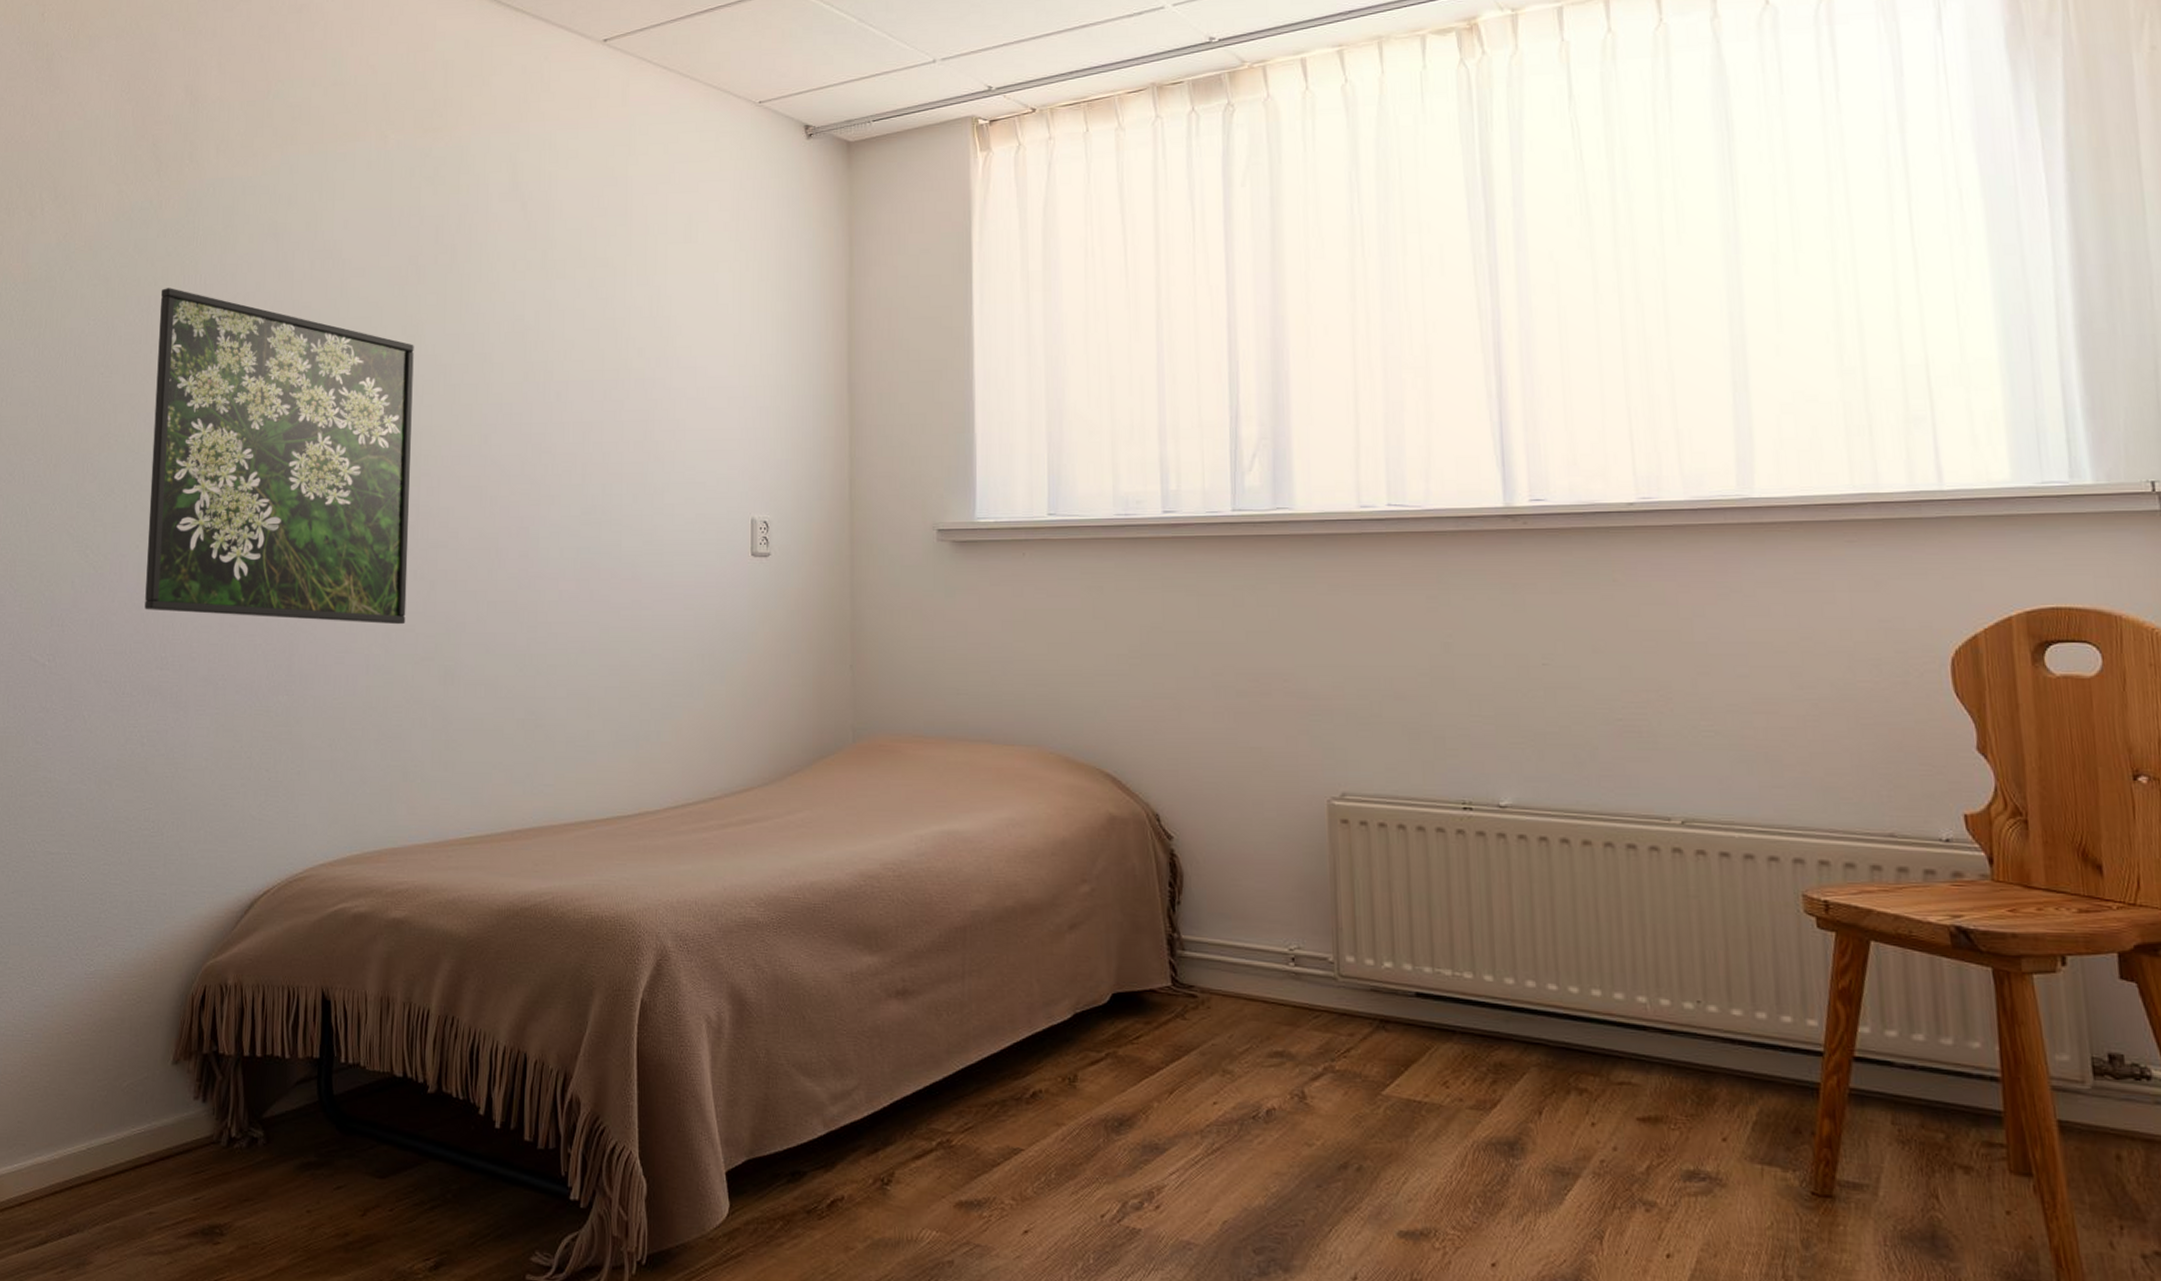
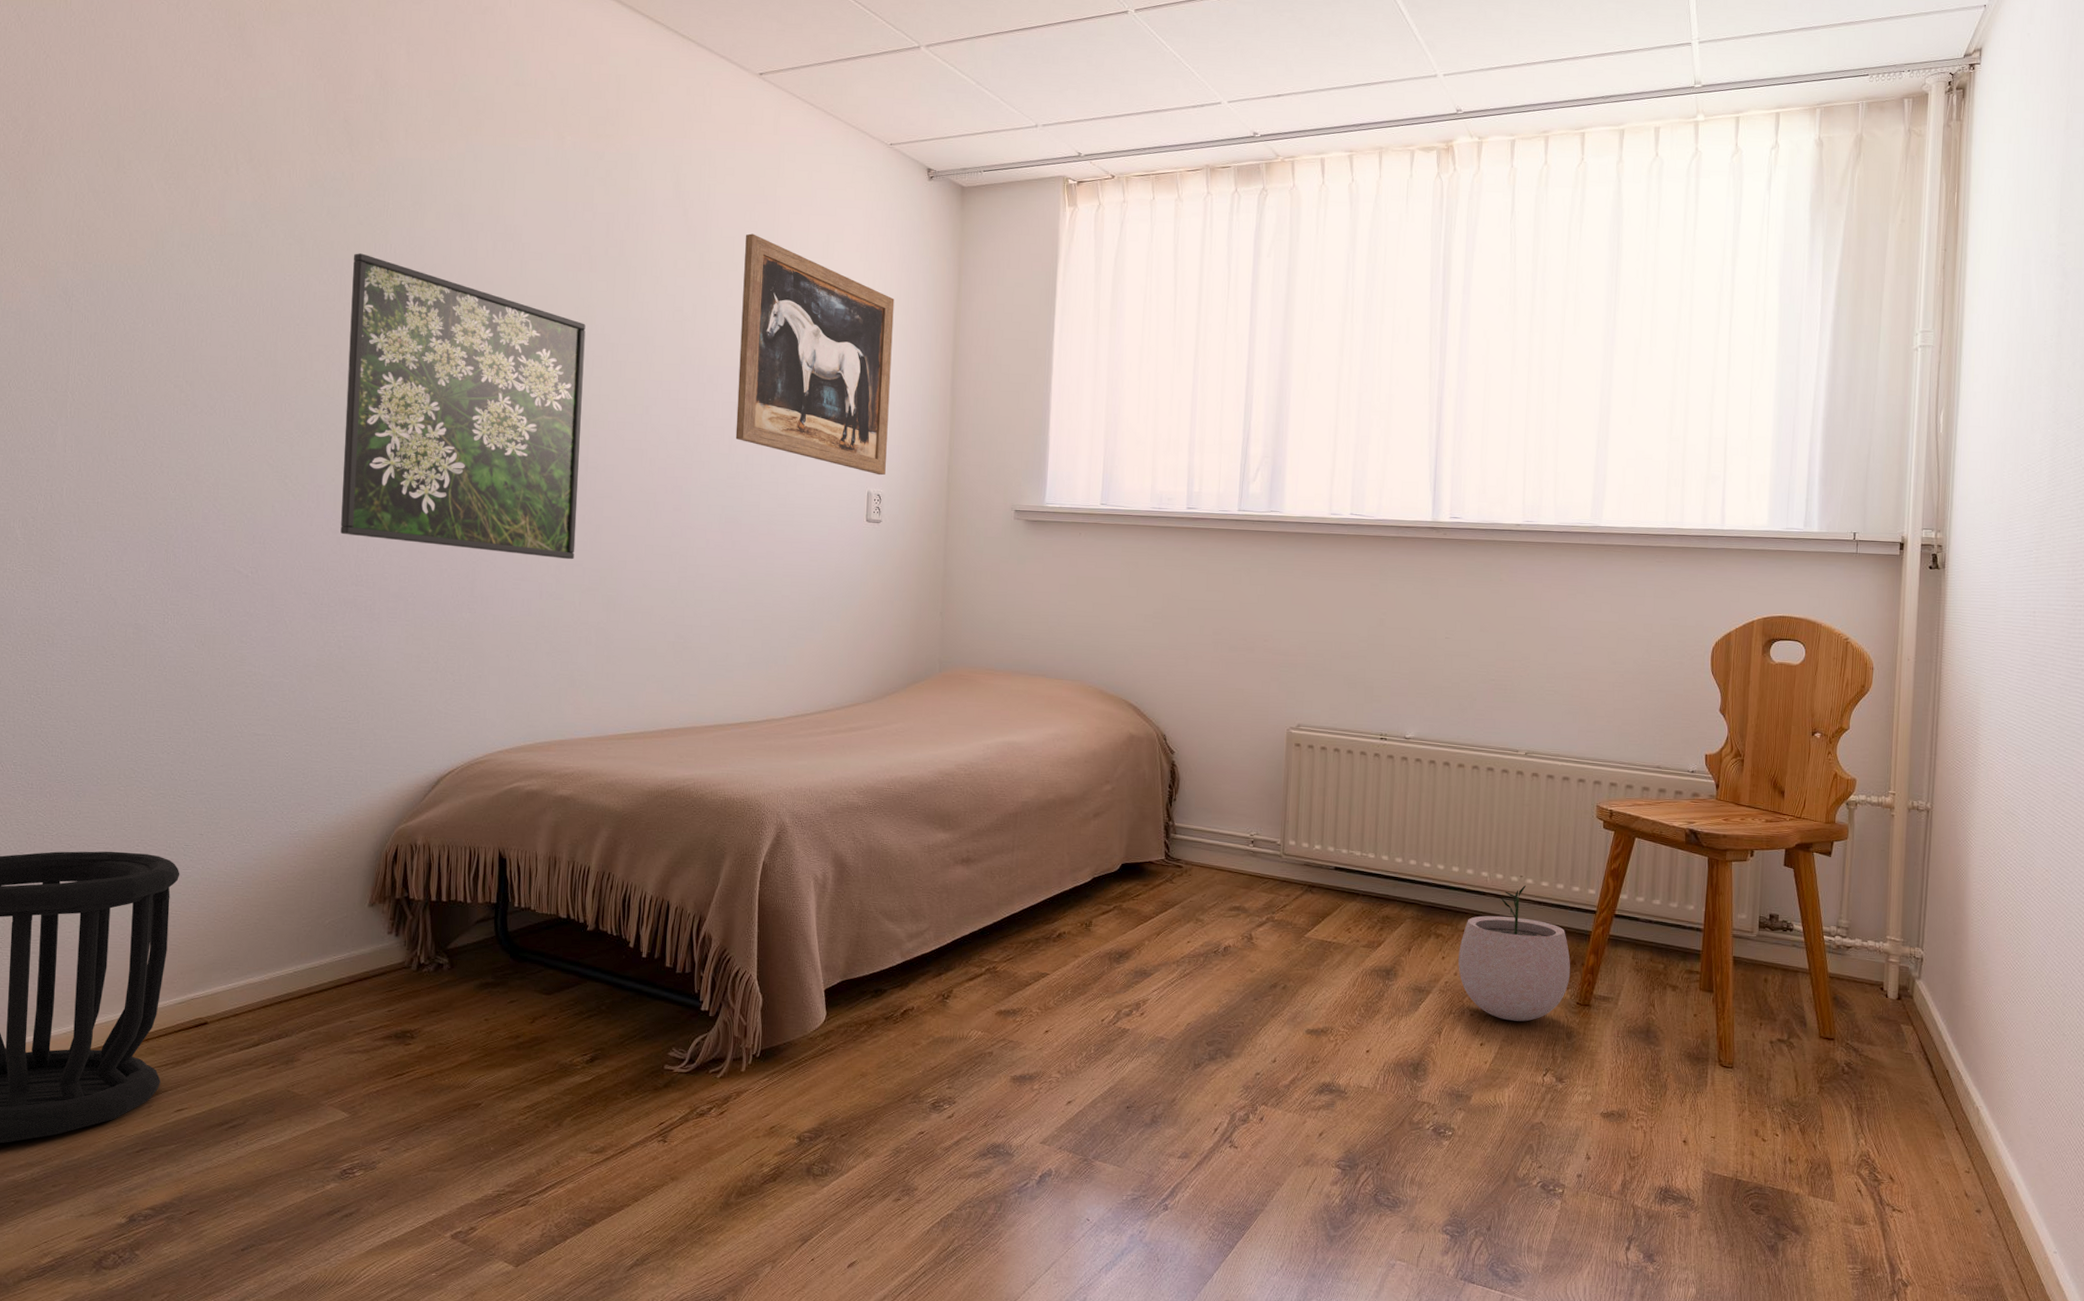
wall art: none [589,222,773,498] -> present [735,233,895,476]
plant pot: none [1616,1015,1796,1221] -> present [1458,886,1571,1022]

